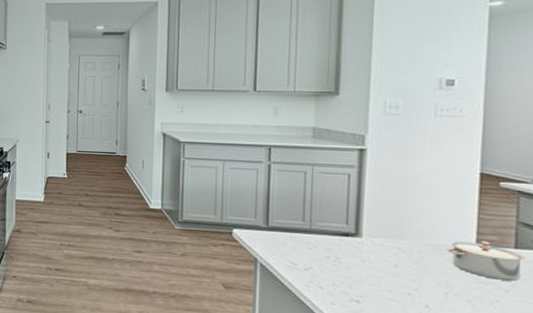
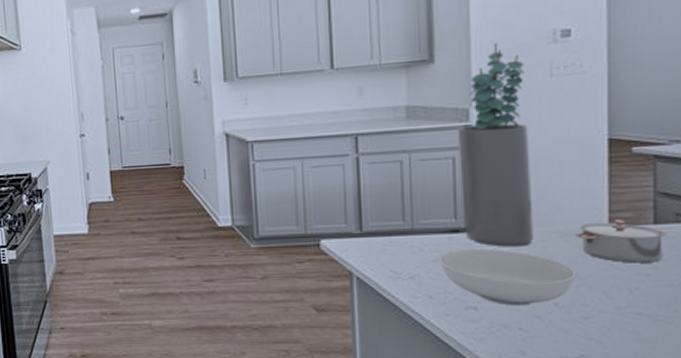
bowl: none [330,250,447,305] -> present [438,248,577,306]
vase: none [353,85,414,254] -> present [457,43,533,247]

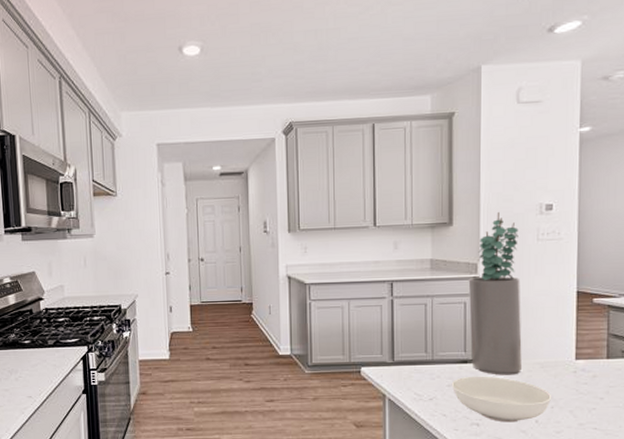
cooking pot: present [575,219,667,263] -> none [552,355,616,389]

